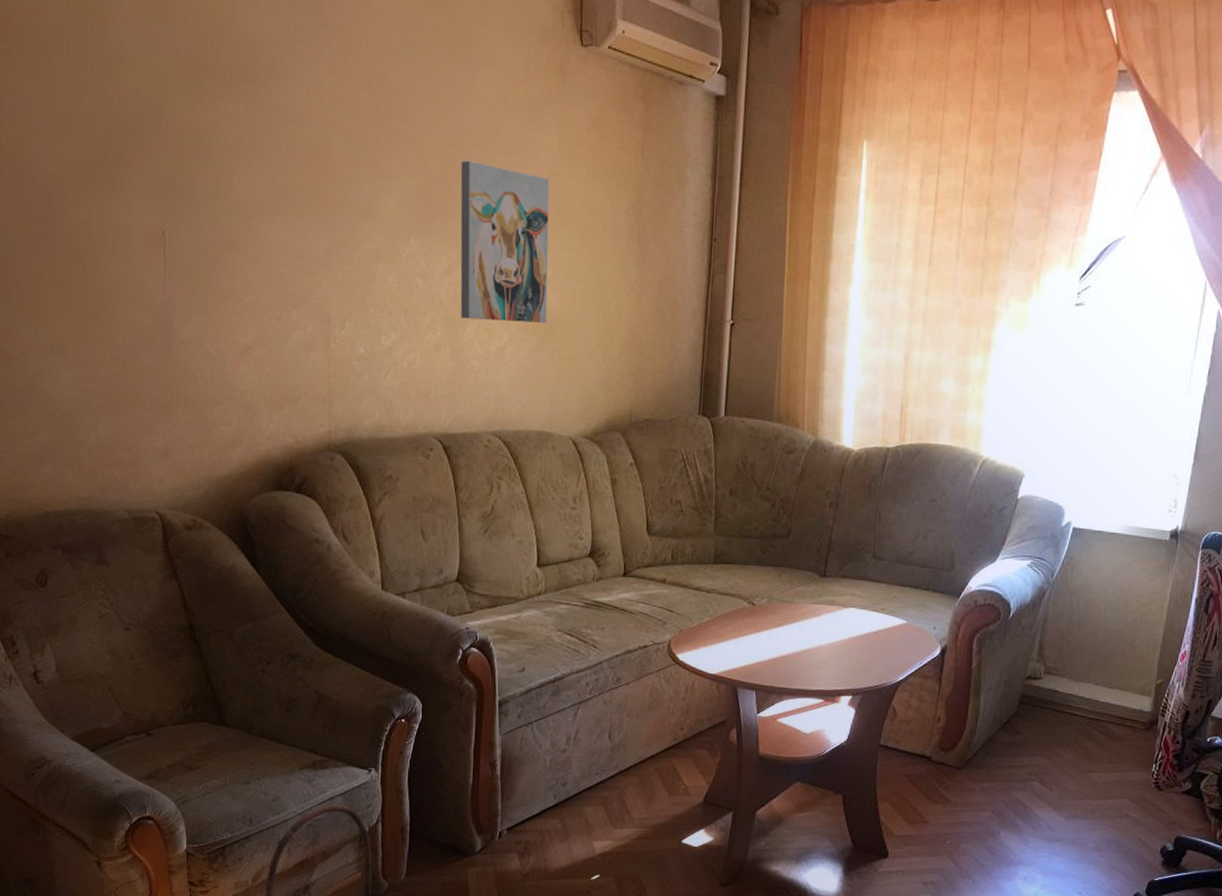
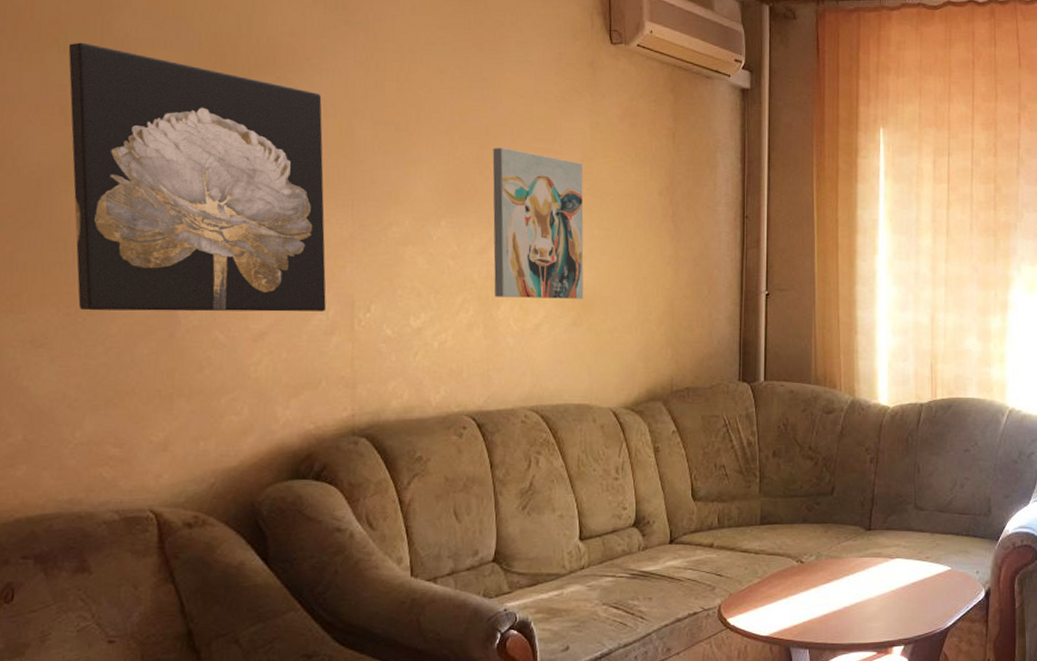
wall art: none [69,50,305,328] -> present [68,42,326,312]

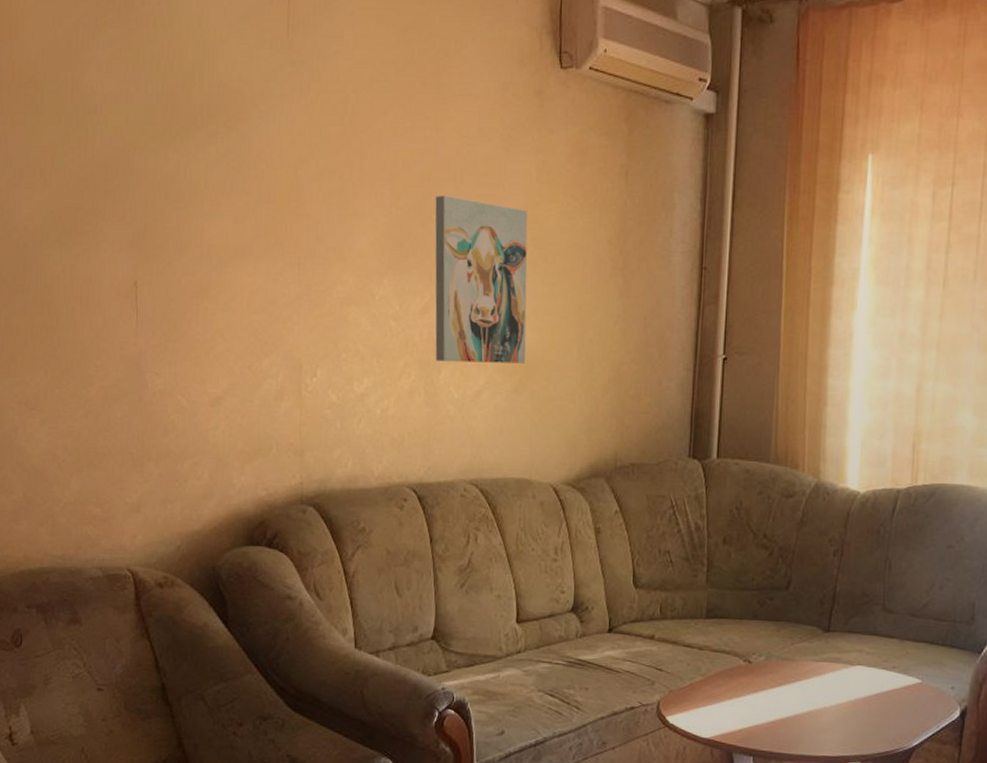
wall art: present [68,42,326,312] -> none [44,101,276,376]

